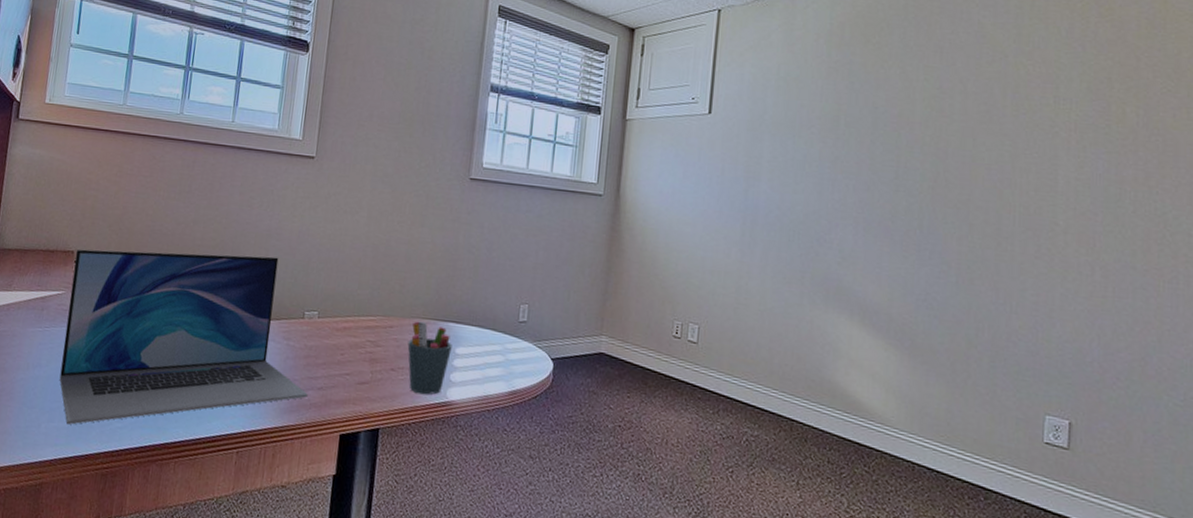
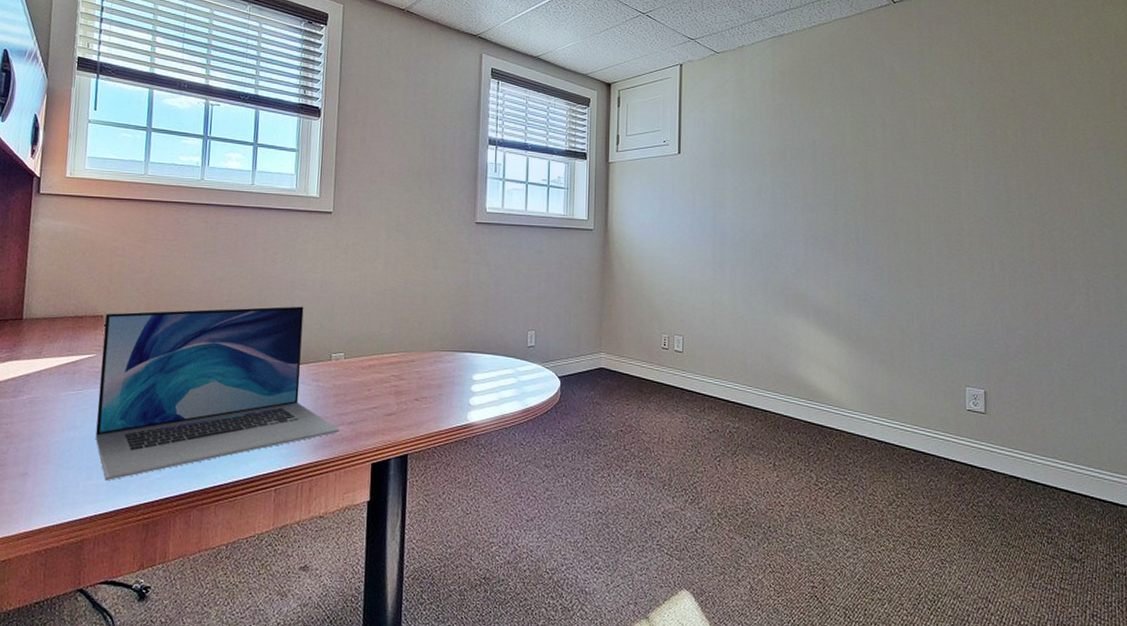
pen holder: present [407,321,452,395] -> none [429,354,469,420]

